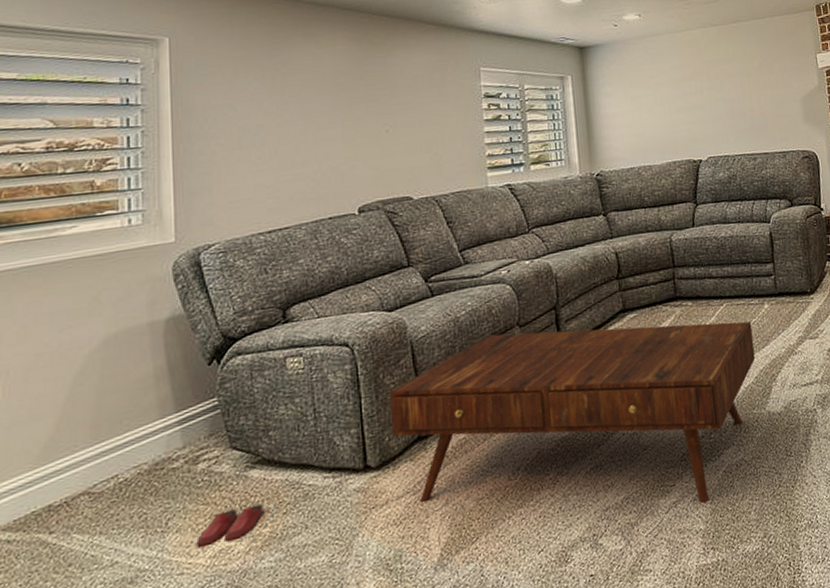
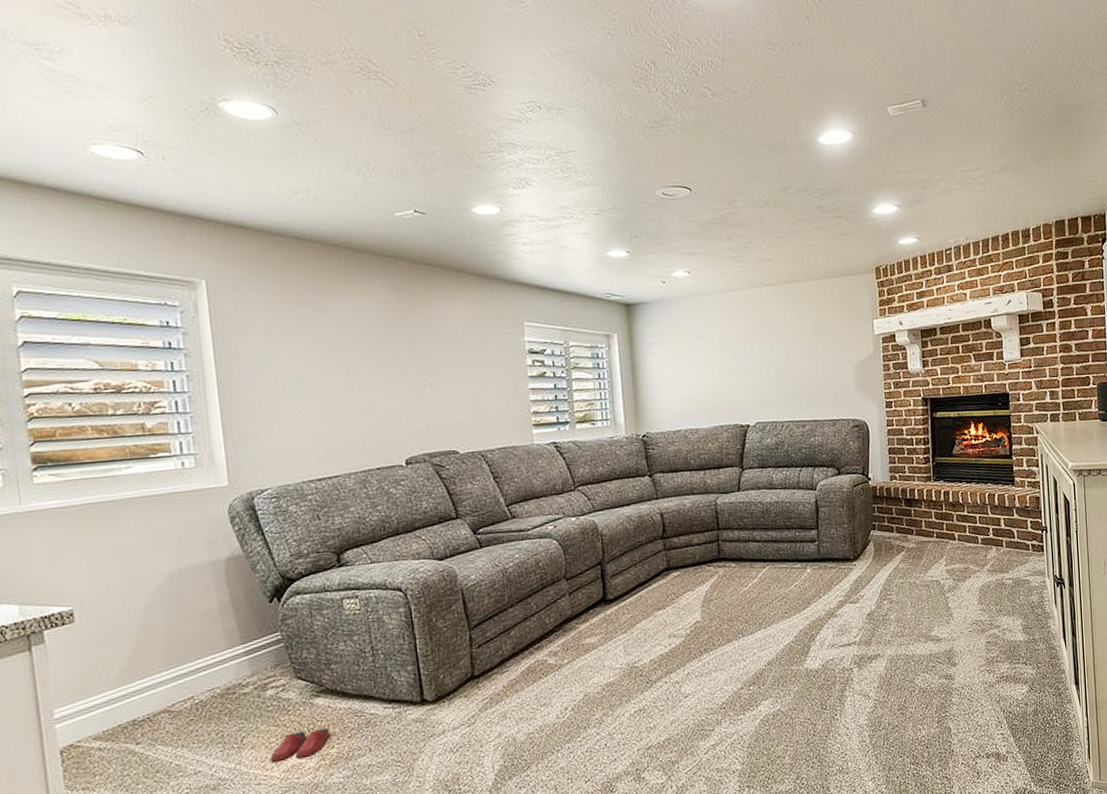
coffee table: present [390,321,756,503] -> none [443,584,796,747]

